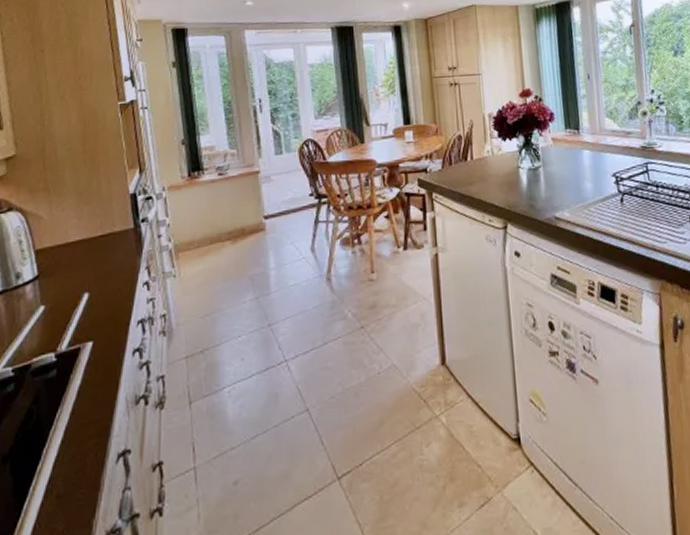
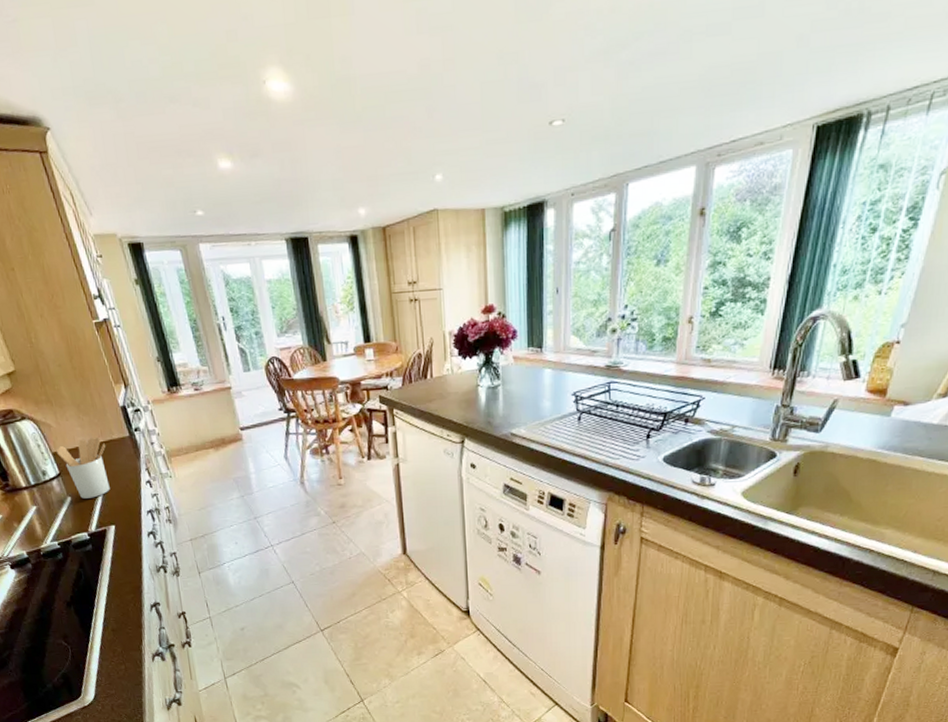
utensil holder: none [40,231,102,308] -> present [56,438,110,499]

